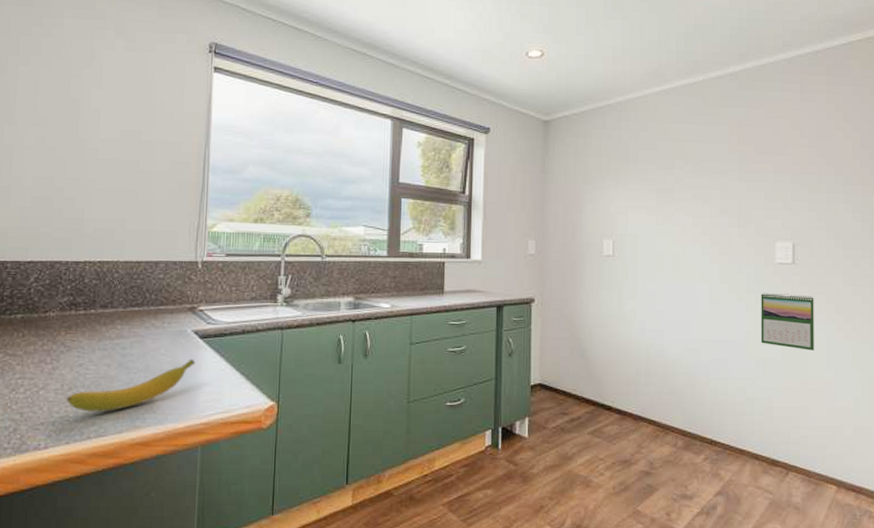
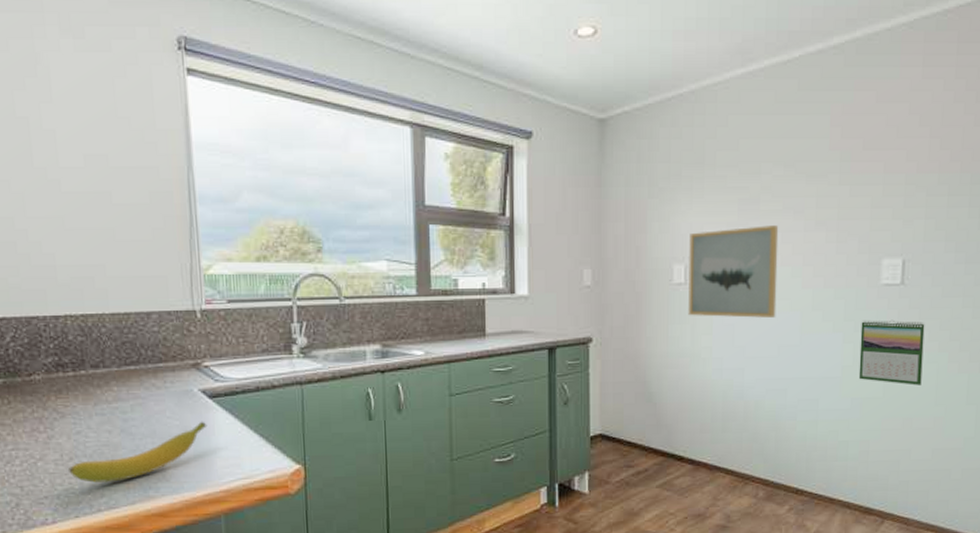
wall art: none [616,211,690,287] -> present [688,225,779,318]

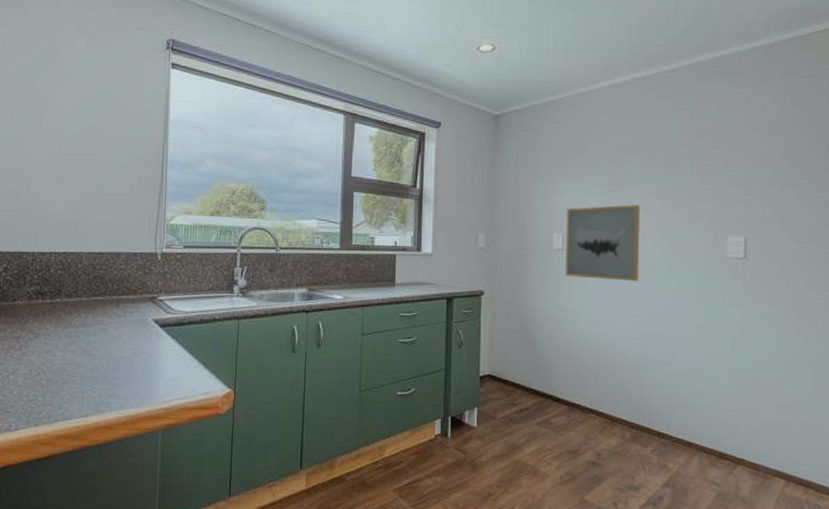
banana: present [69,421,207,484] -> none [35,346,156,397]
calendar: present [858,319,925,386] -> none [710,287,766,345]

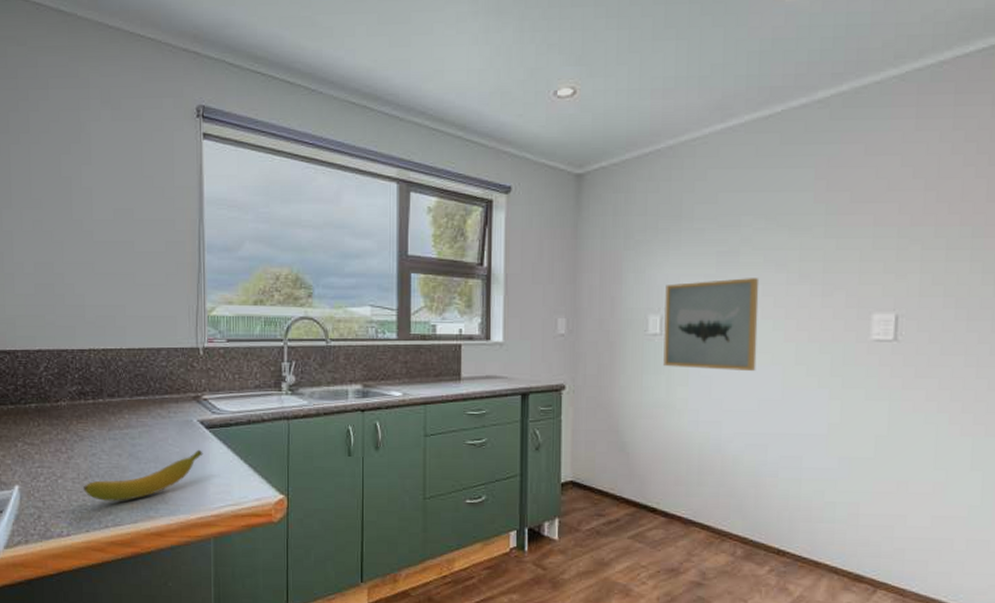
banana: none [35,346,156,397] -> present [84,449,203,502]

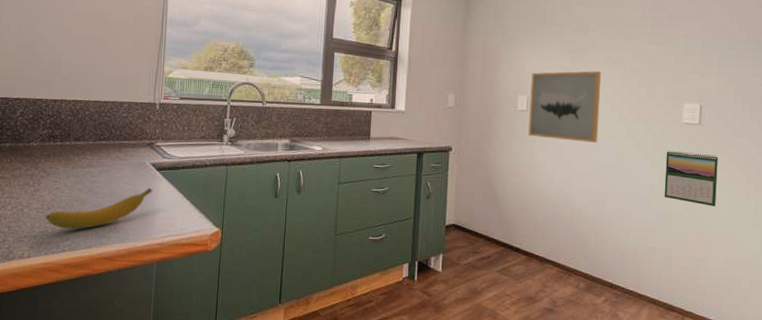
calendar: none [847,376,922,447] -> present [664,150,718,207]

